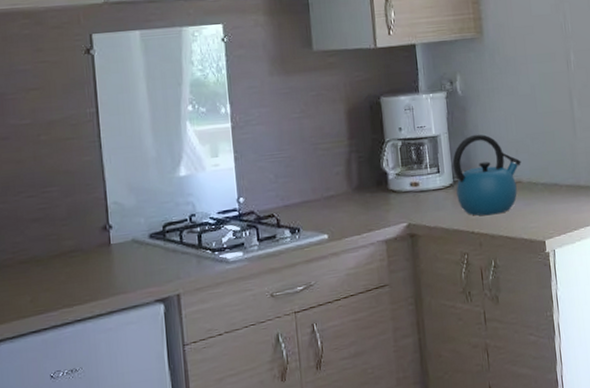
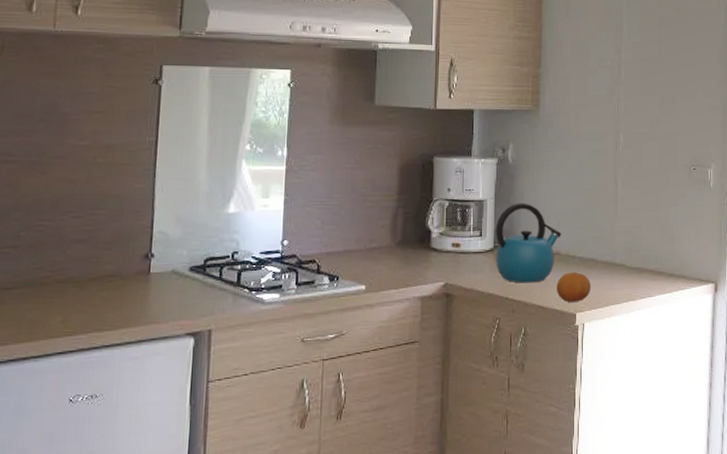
fruit: none [522,199,558,230] -> present [556,272,591,302]

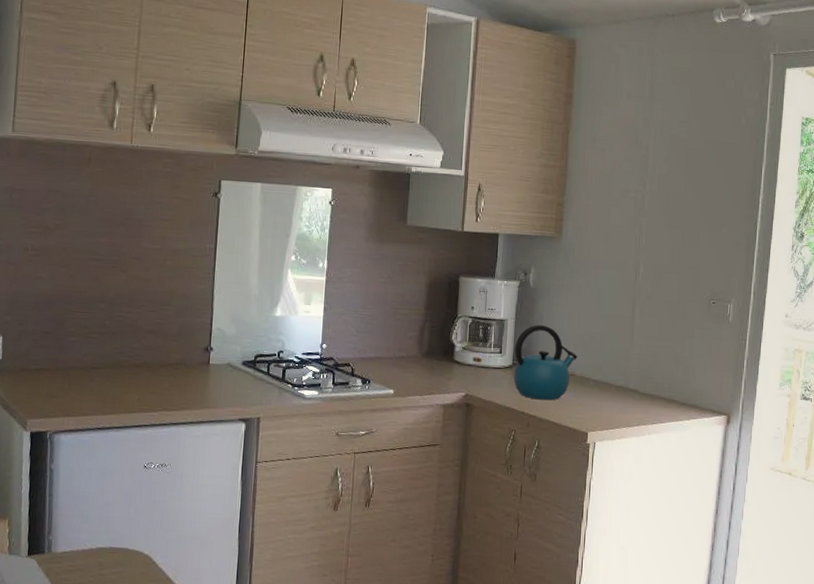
fruit: present [556,272,591,302] -> none [570,393,604,422]

